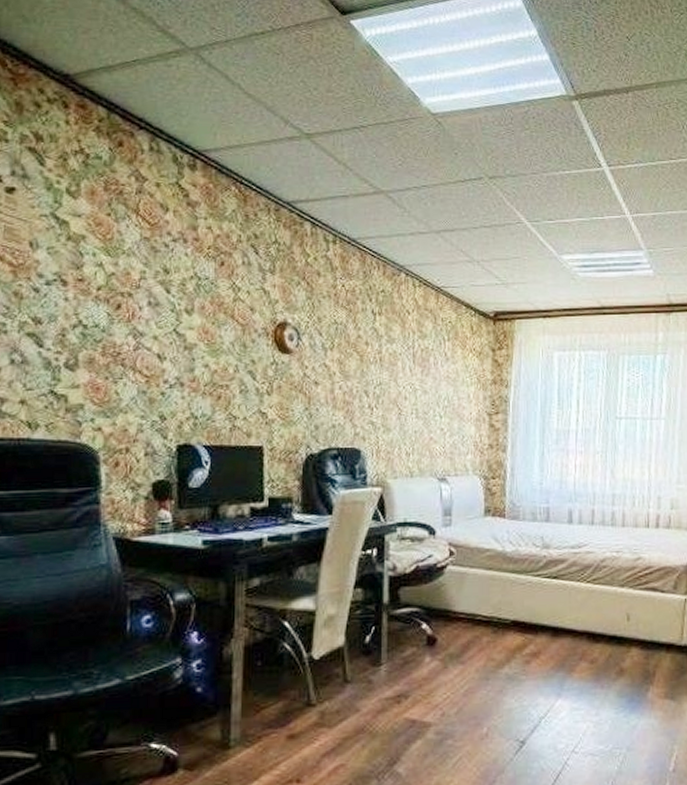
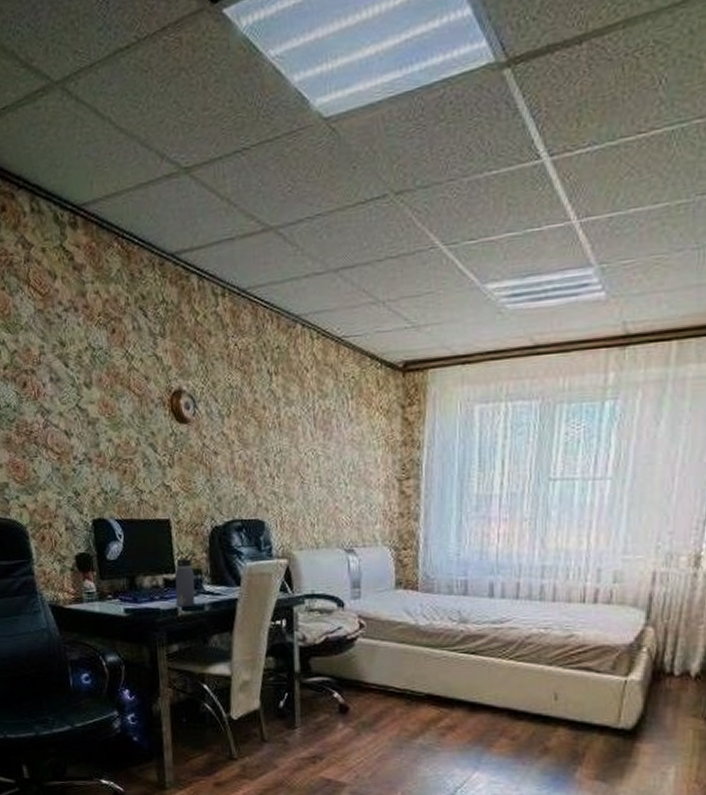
water bottle: none [262,479,286,539] -> present [174,552,195,608]

